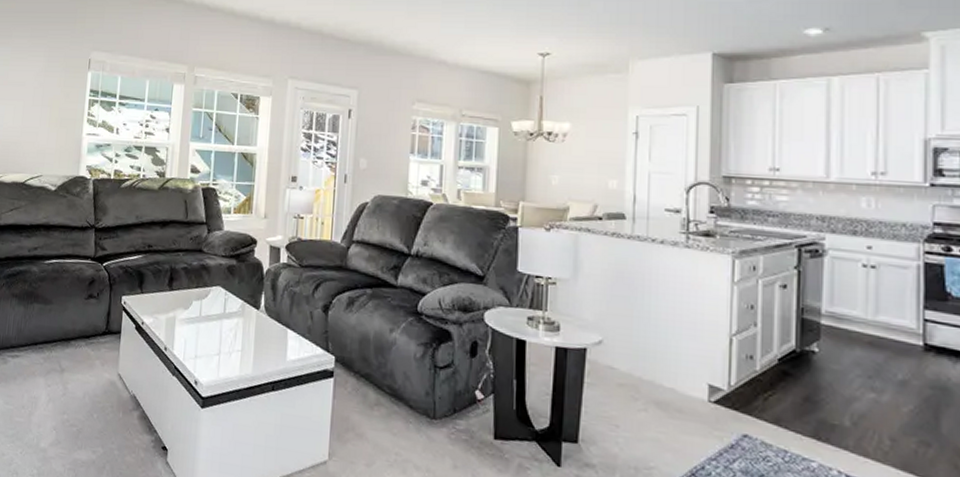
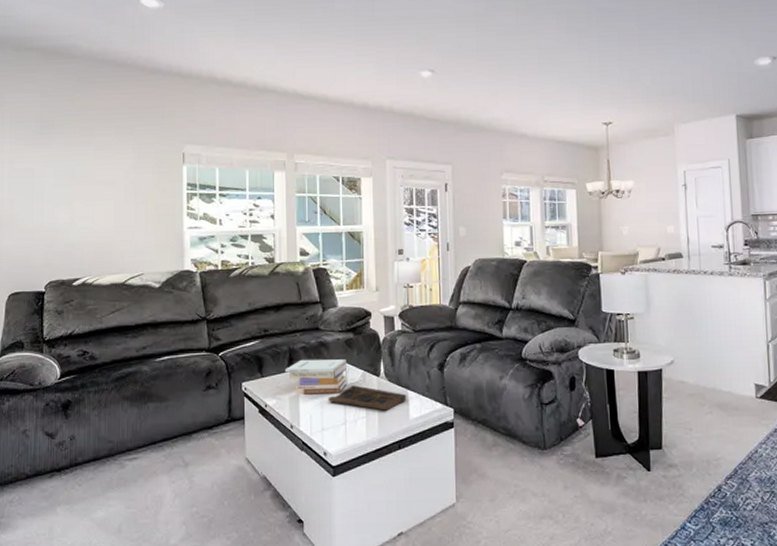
books: none [164,280,227,322] -> present [284,359,348,395]
decorative tray: none [204,315,286,347] -> present [328,385,407,411]

